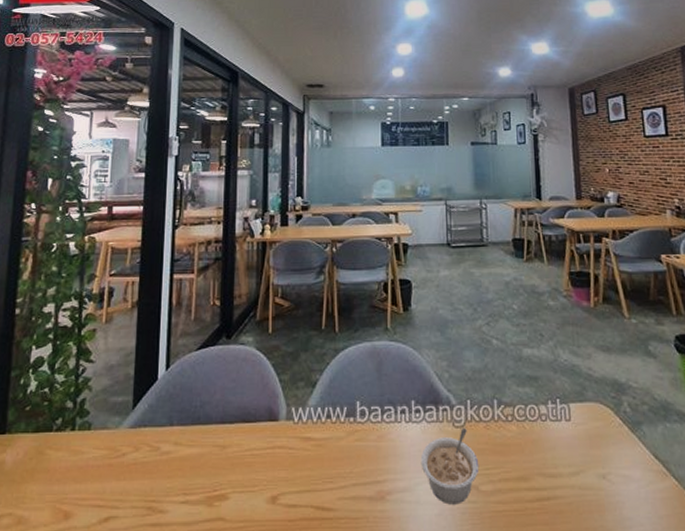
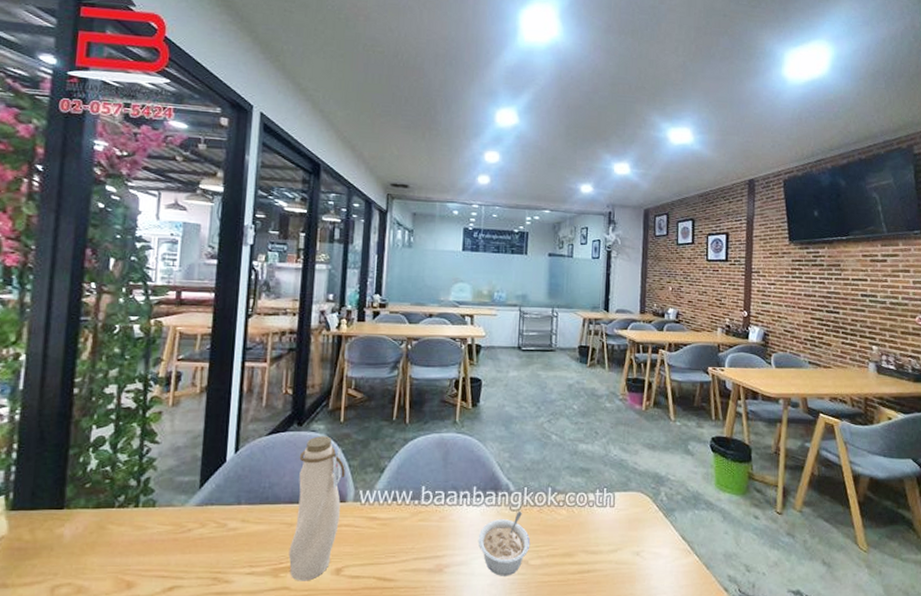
water bottle: none [222,349,276,511] -> present [288,436,345,581]

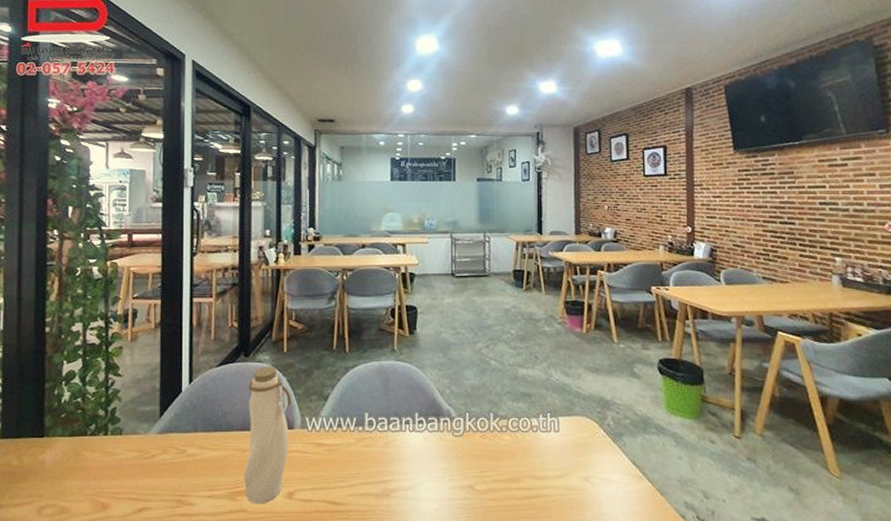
legume: present [478,512,531,576] -> none [422,437,475,501]

